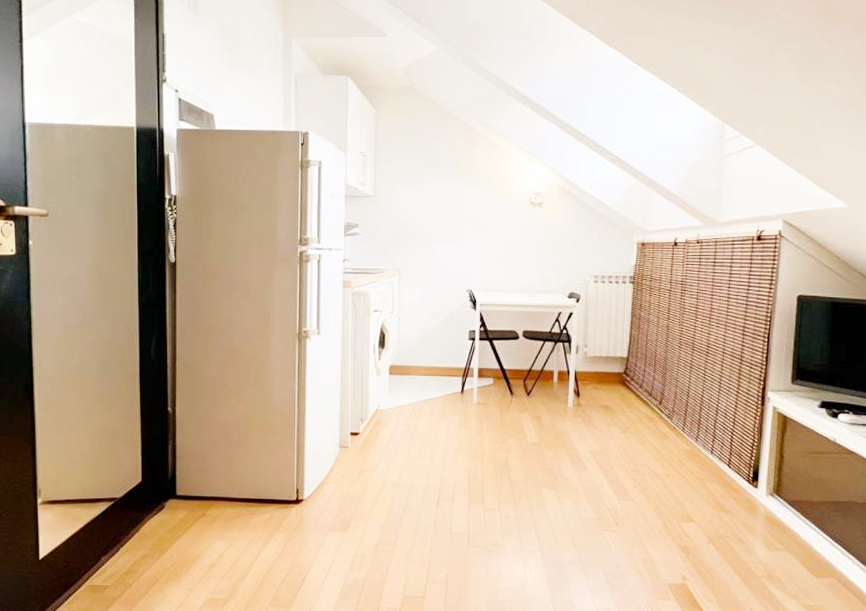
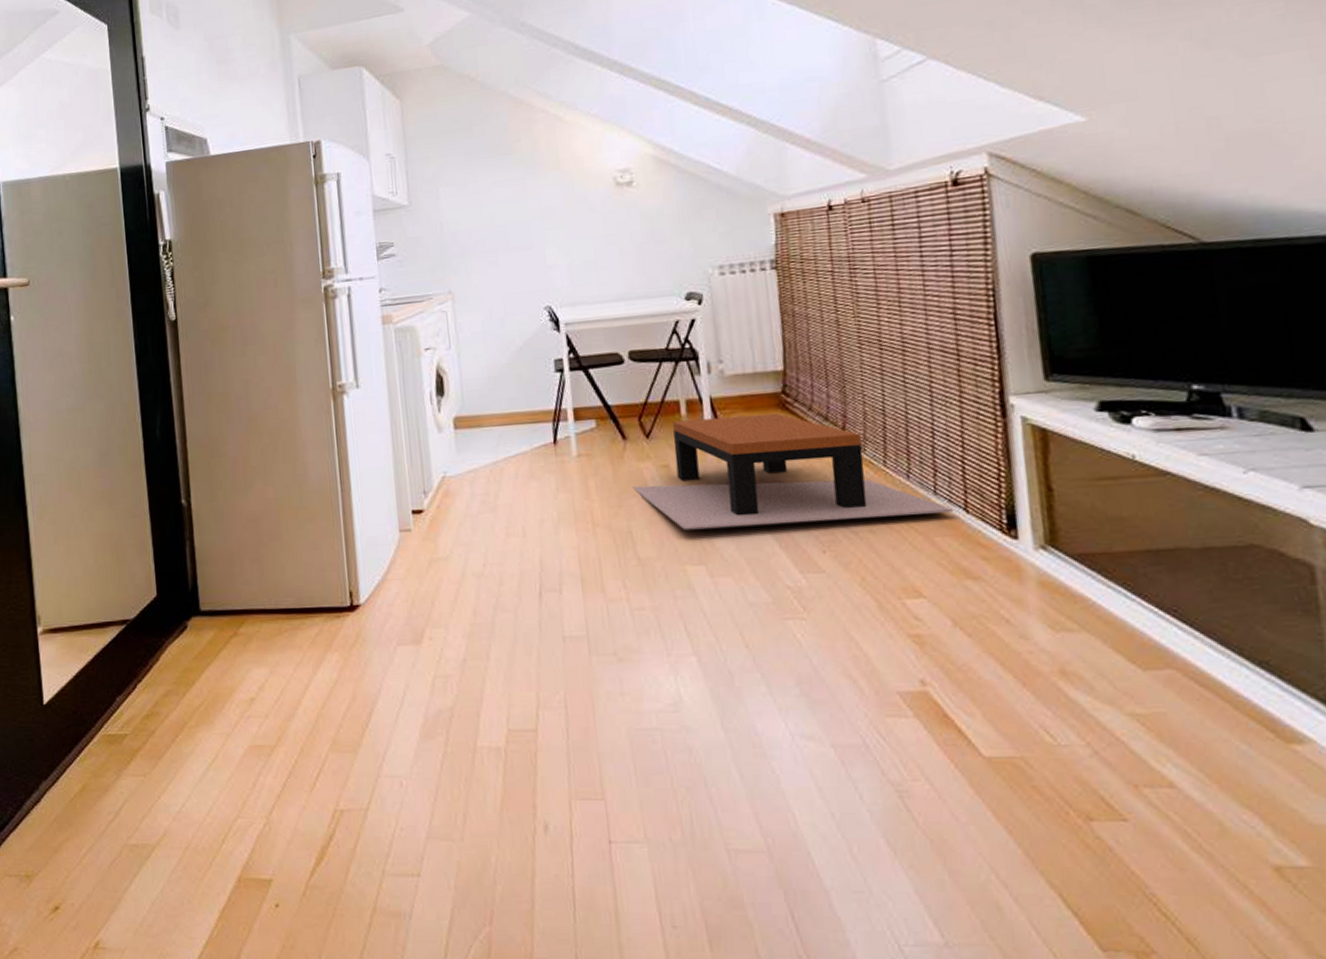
coffee table: none [513,386,722,467] -> present [632,413,955,531]

